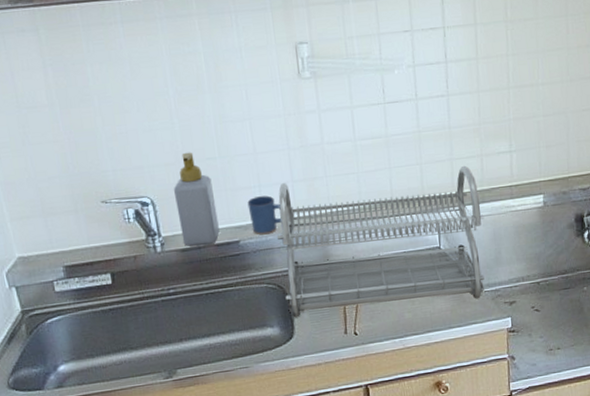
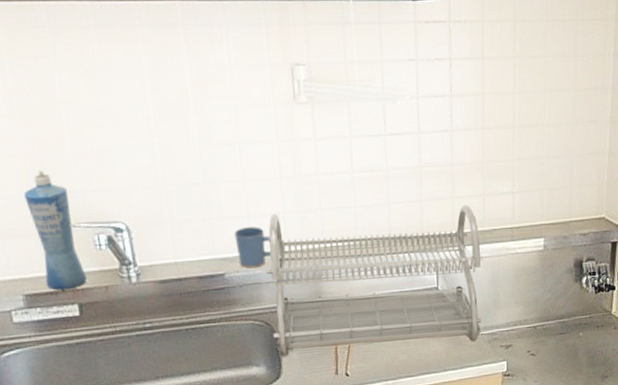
squeeze bottle: none [62,153,118,261] -> present [23,171,87,291]
soap bottle: present [173,152,220,247] -> none [151,175,203,278]

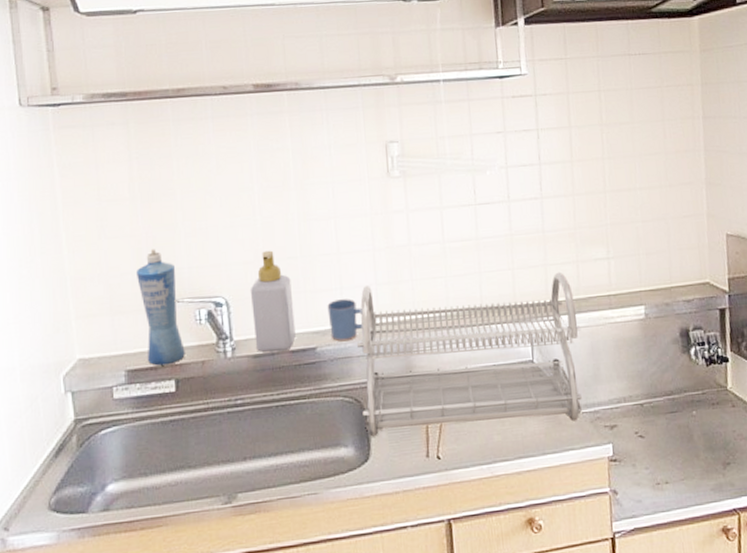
soap bottle: none [151,175,203,278] -> present [250,250,296,352]

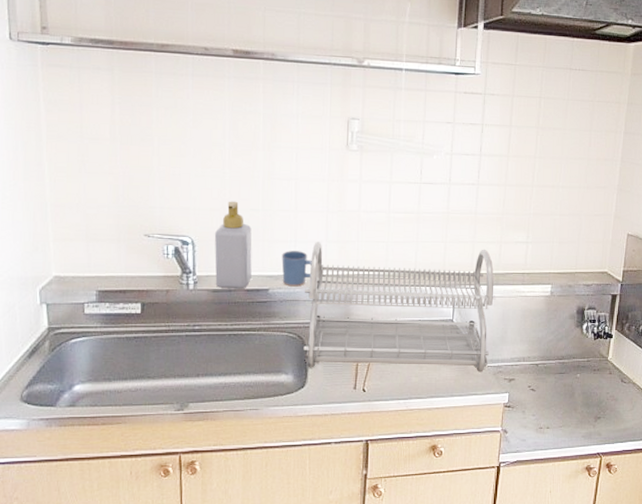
squeeze bottle: present [135,249,185,366] -> none [111,187,152,290]

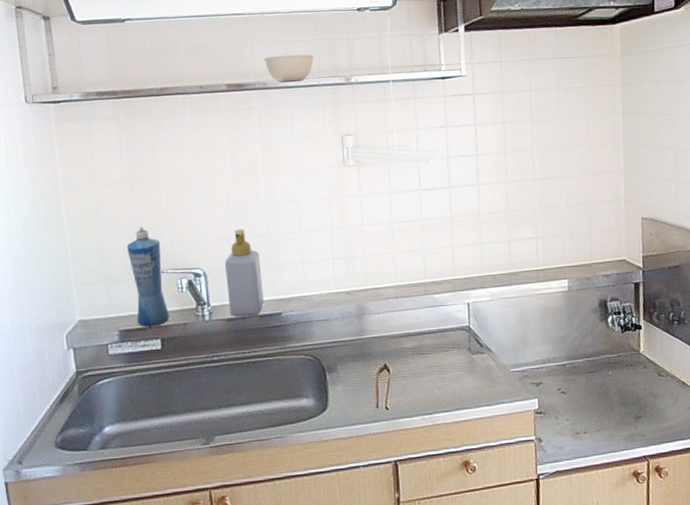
squeeze bottle: none [111,187,152,290] -> present [126,227,169,327]
soup bowl: none [275,26,327,58] -> present [264,54,314,83]
mug: present [281,251,312,287] -> none [291,271,322,308]
dish rack: present [303,242,496,373] -> none [317,249,512,390]

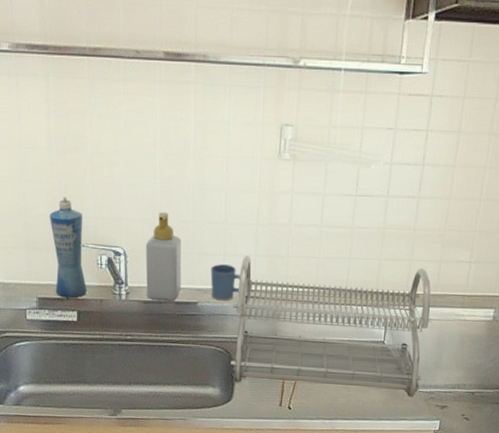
soup bowl: present [264,54,314,83] -> none [207,24,262,59]
mug: none [291,271,322,308] -> present [210,264,241,301]
dish rack: none [317,249,512,390] -> present [230,256,432,398]

